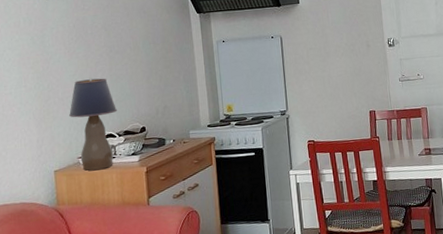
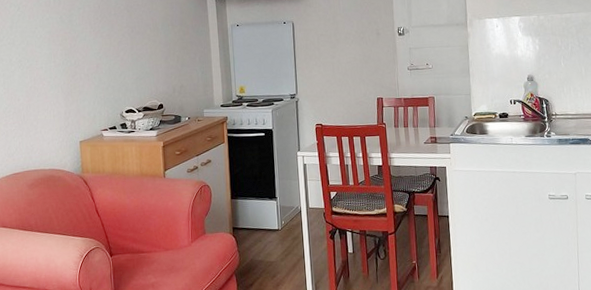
table lamp: present [69,77,118,171] -> none [94,55,138,143]

